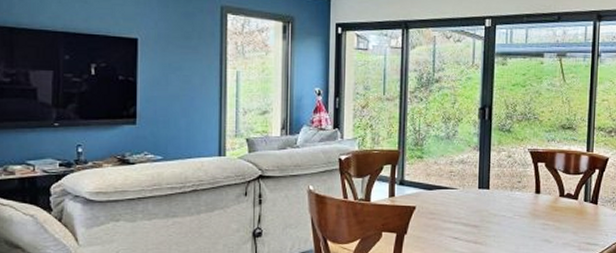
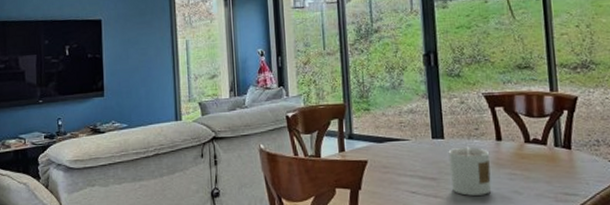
candle: none [491,195,527,243] -> present [448,144,492,196]

